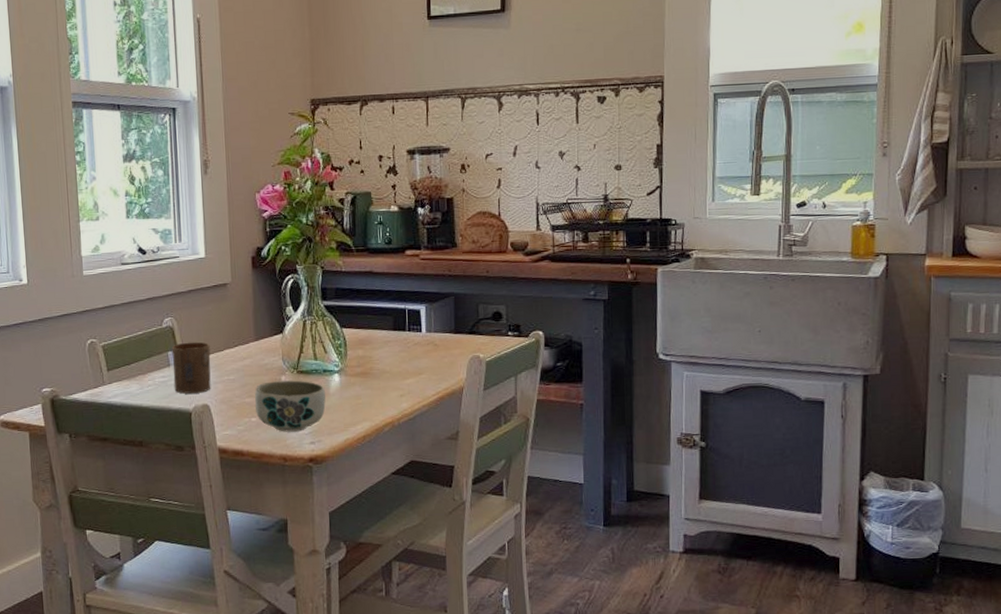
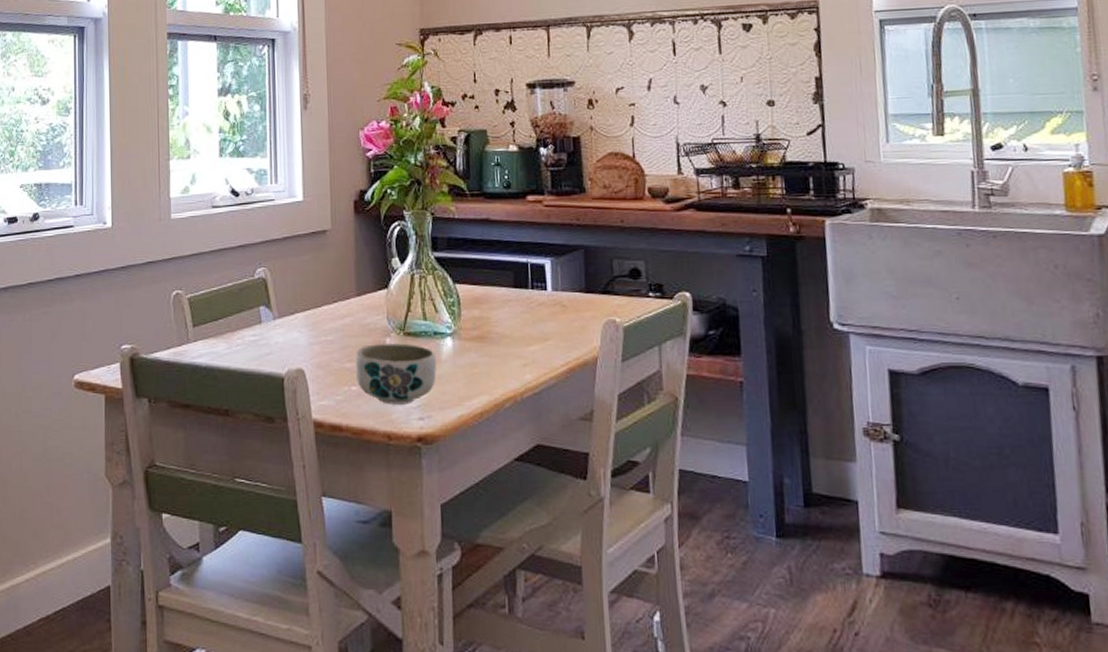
cup: present [171,342,211,394] -> none [264,296,307,356]

